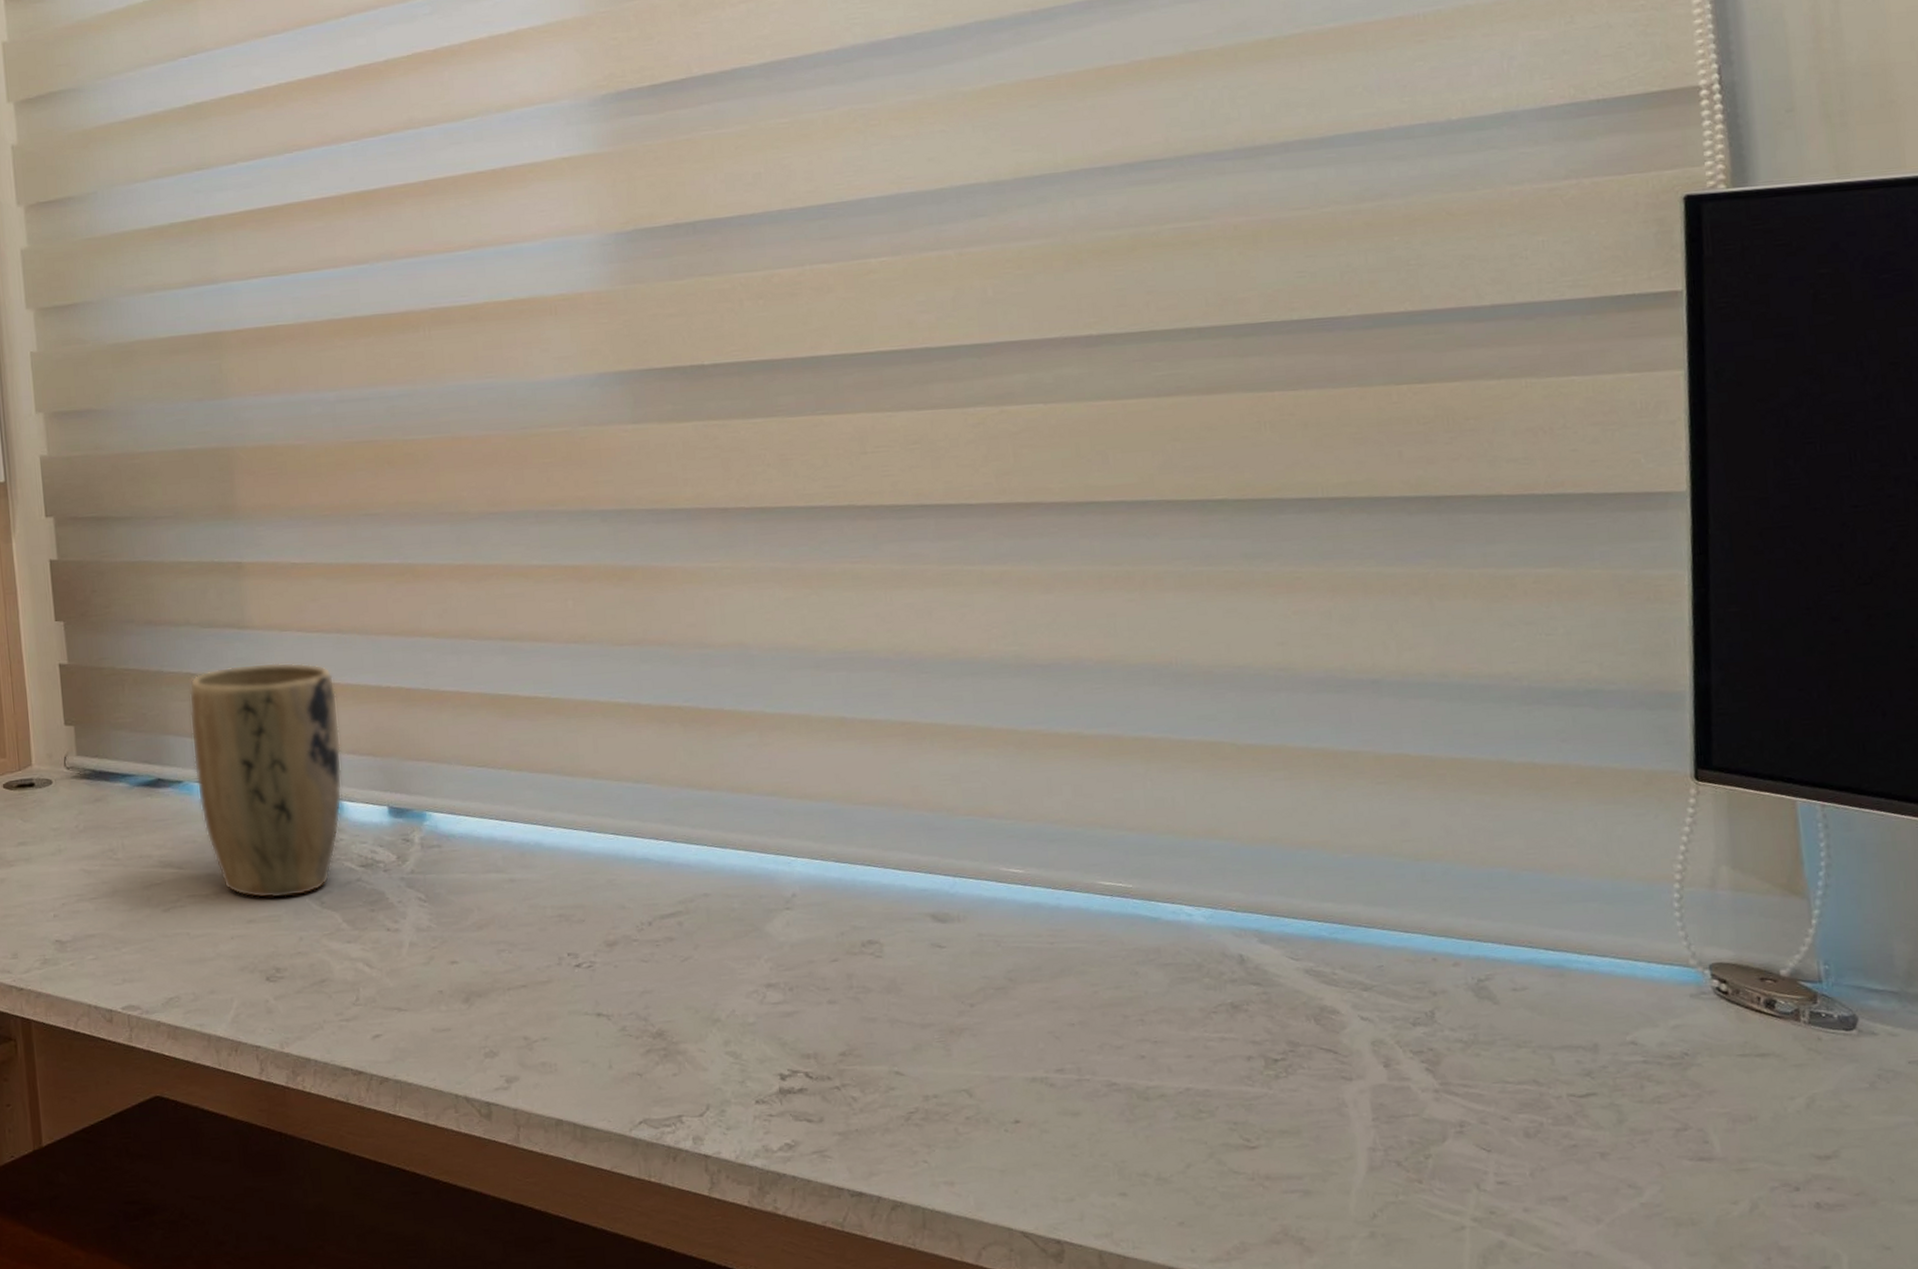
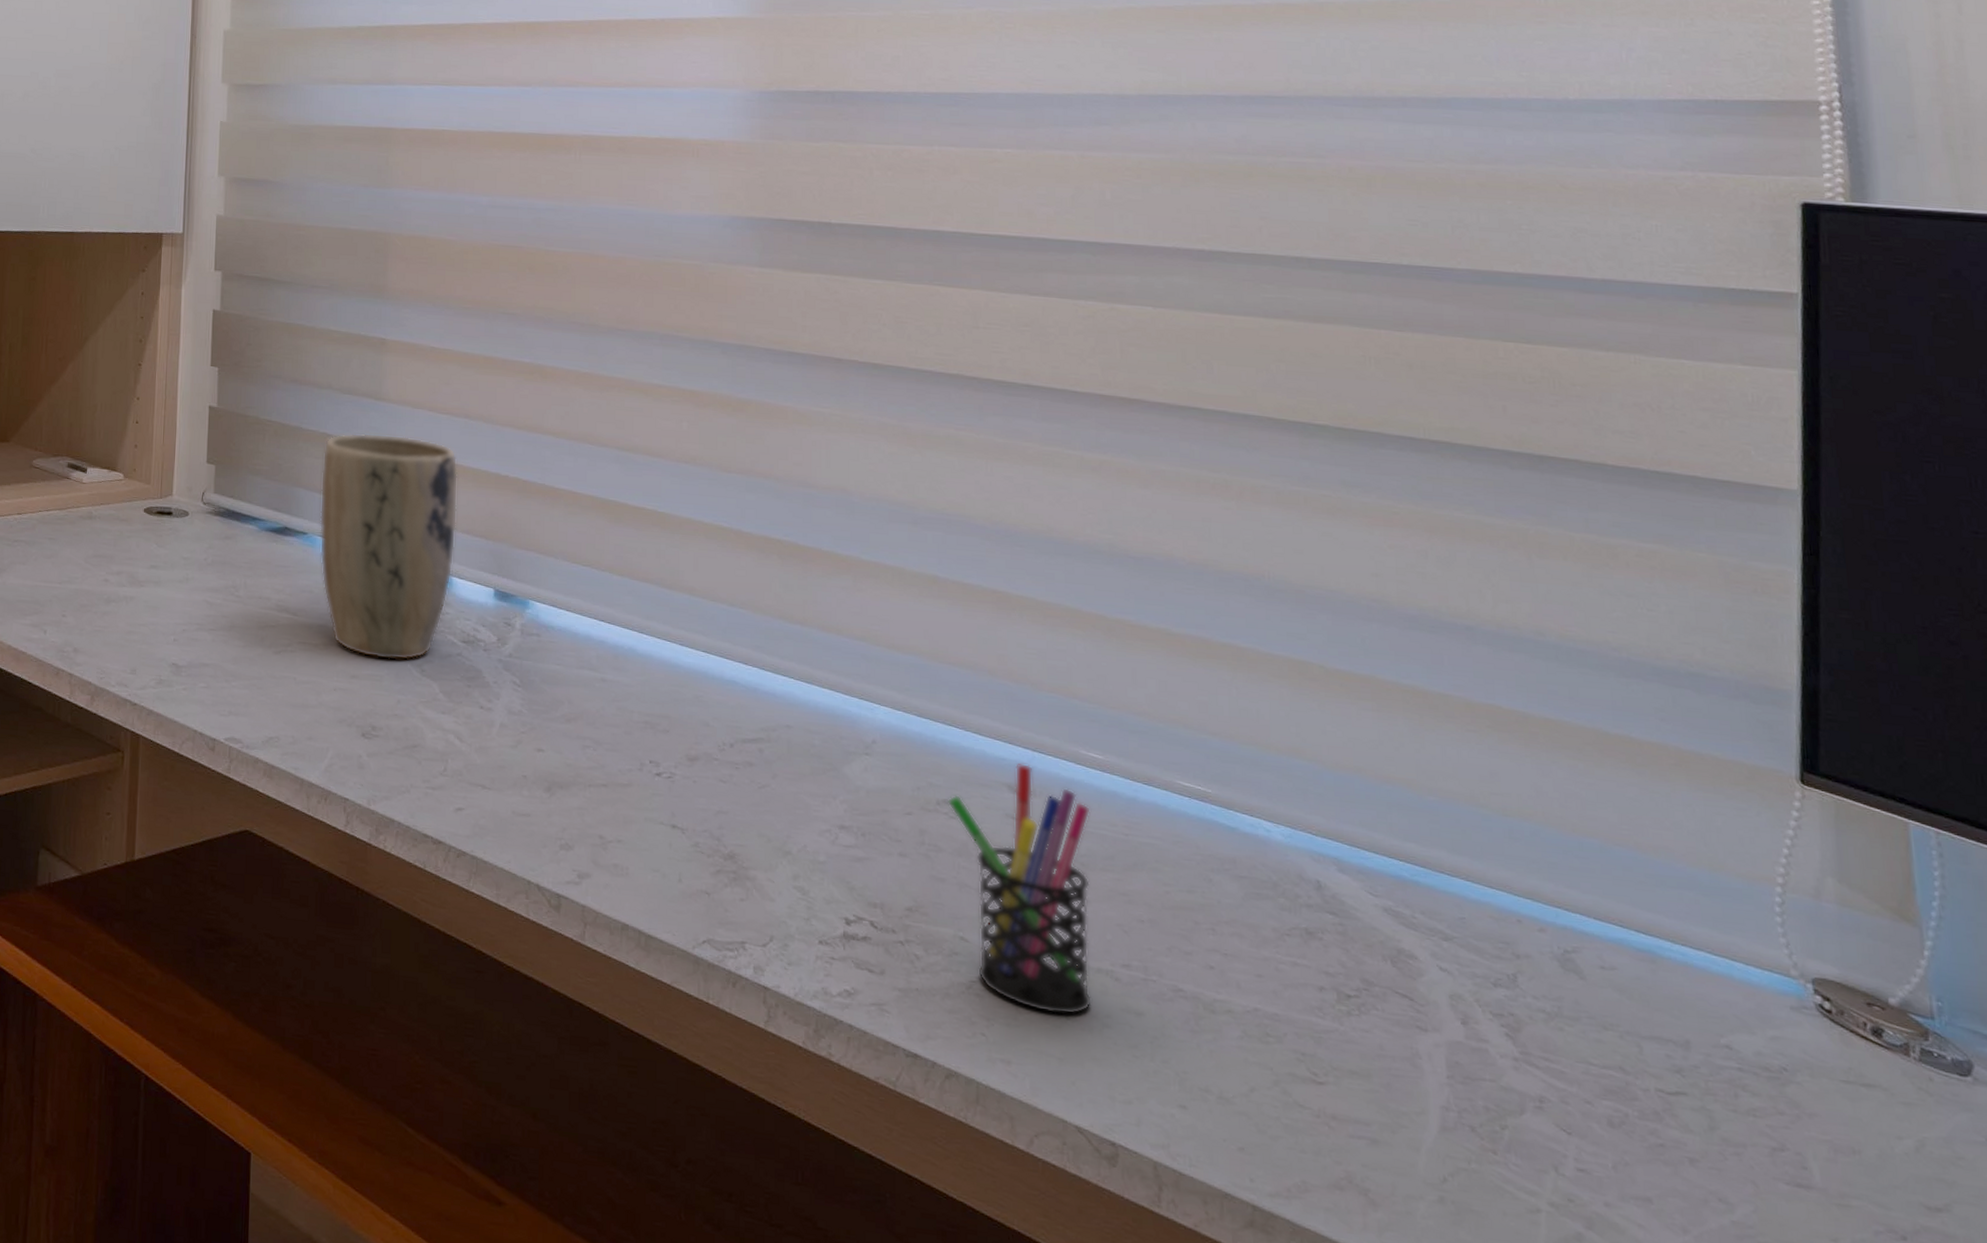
pen holder: none [872,890,1030,1130] -> present [947,762,1093,1016]

